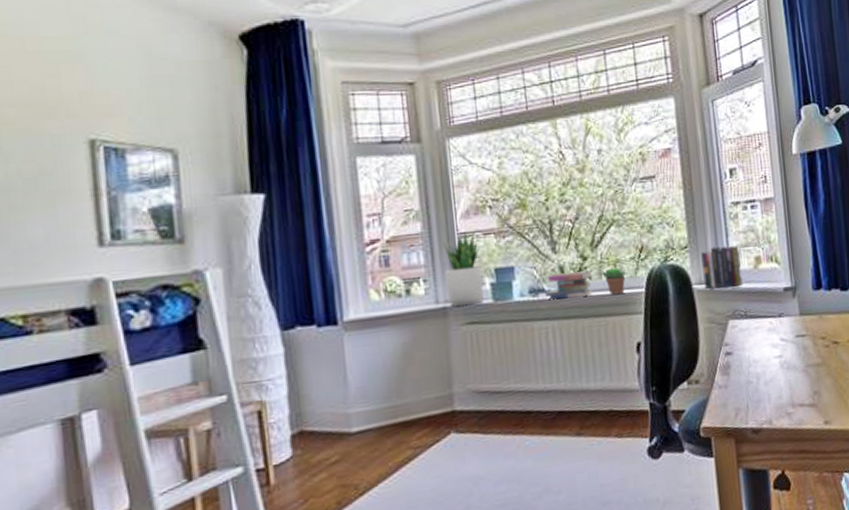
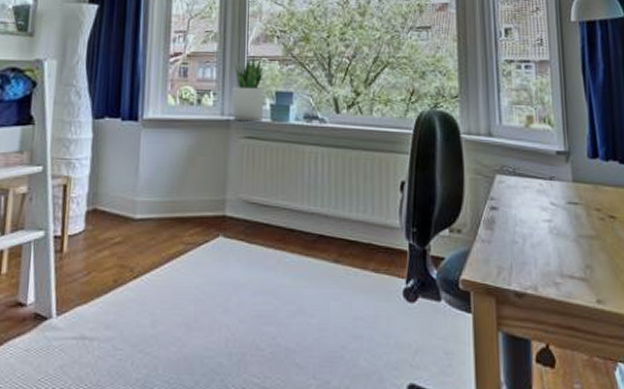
books: present [545,270,593,300] -> none [319,103,363,130]
succulent plant: present [602,266,627,295] -> none [373,105,397,131]
books: present [701,244,743,289] -> none [471,100,513,142]

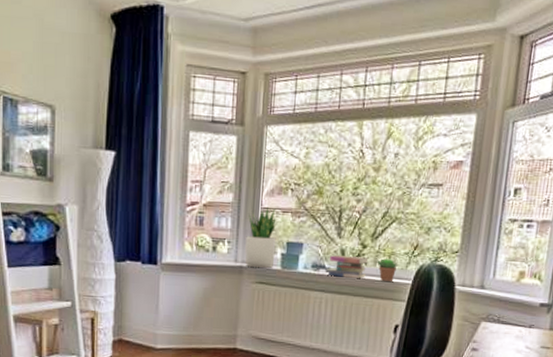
books: none [319,103,363,130] -> present [325,254,368,279]
succulent plant: none [373,105,397,131] -> present [377,258,399,281]

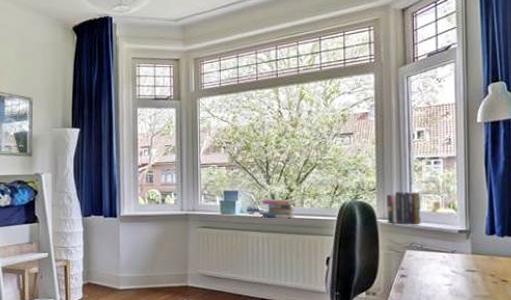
planter: present [245,208,278,269] -> none [189,164,215,215]
succulent plant: present [377,258,399,281] -> none [304,198,323,219]
books: none [466,256,507,294] -> present [386,191,422,224]

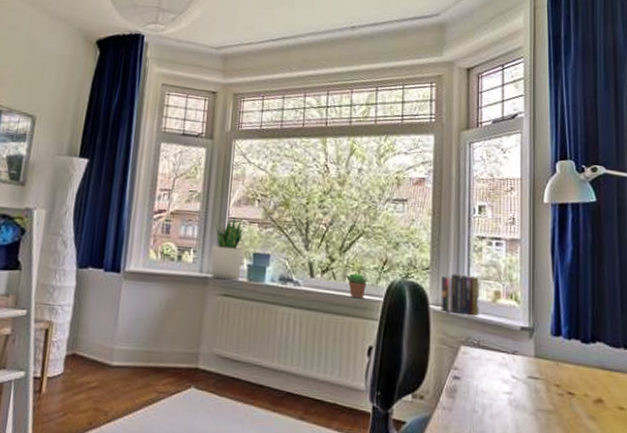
planter: none [189,164,215,215] -> present [210,218,244,280]
books: present [259,198,295,219] -> none [293,267,336,295]
succulent plant: none [304,198,323,219] -> present [346,272,369,298]

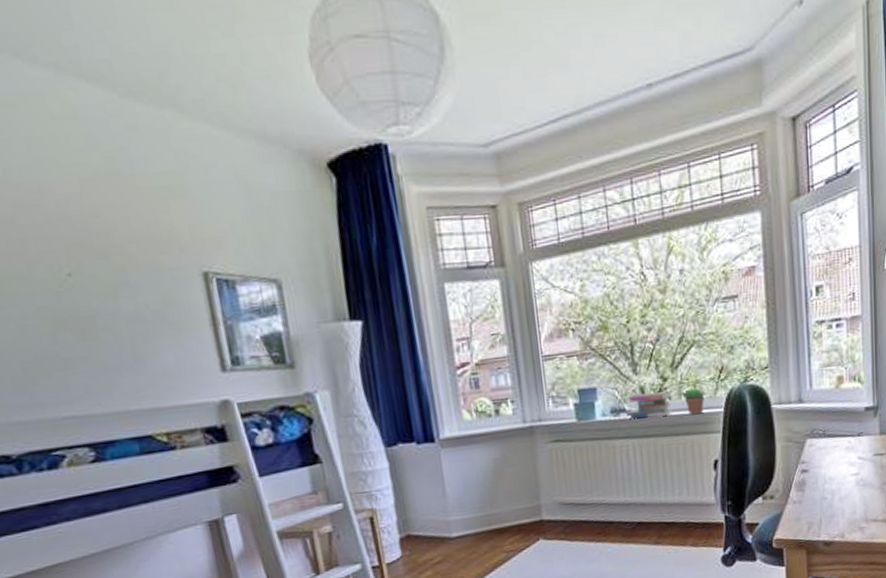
planter: present [210,218,244,280] -> none [529,354,568,426]
books: none [293,267,336,295] -> present [626,391,672,420]
books: present [440,273,481,315] -> none [781,364,824,408]

